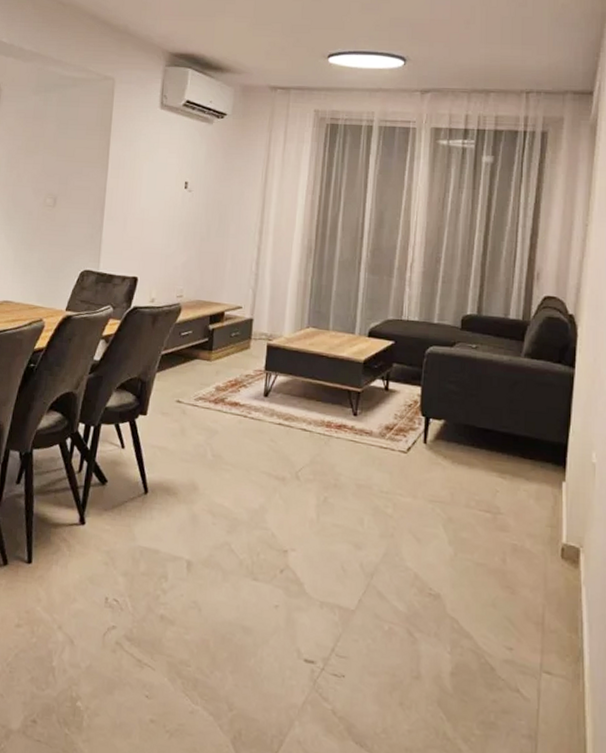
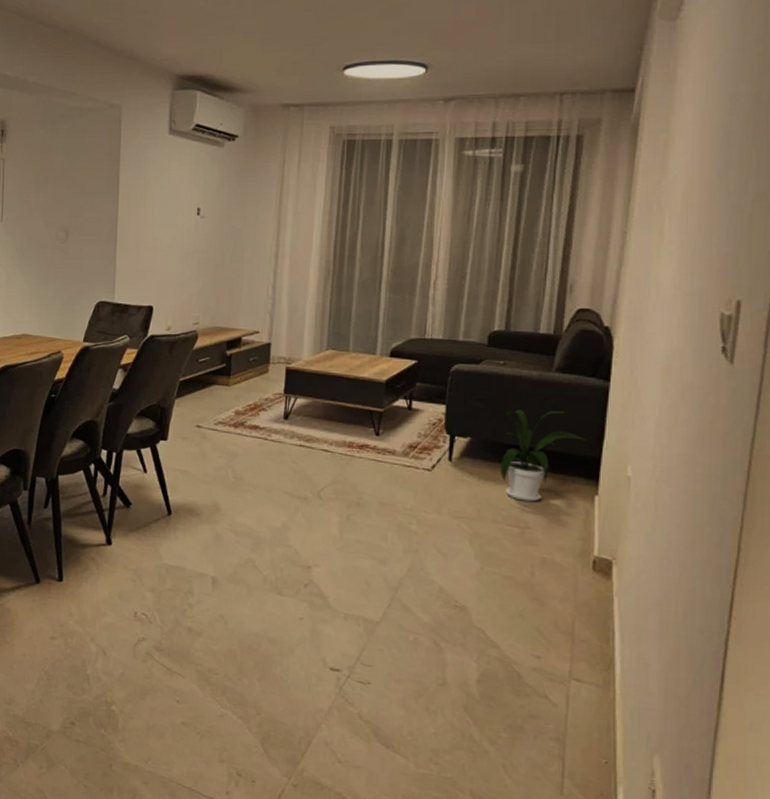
house plant: none [473,393,554,487] -> present [500,409,586,502]

